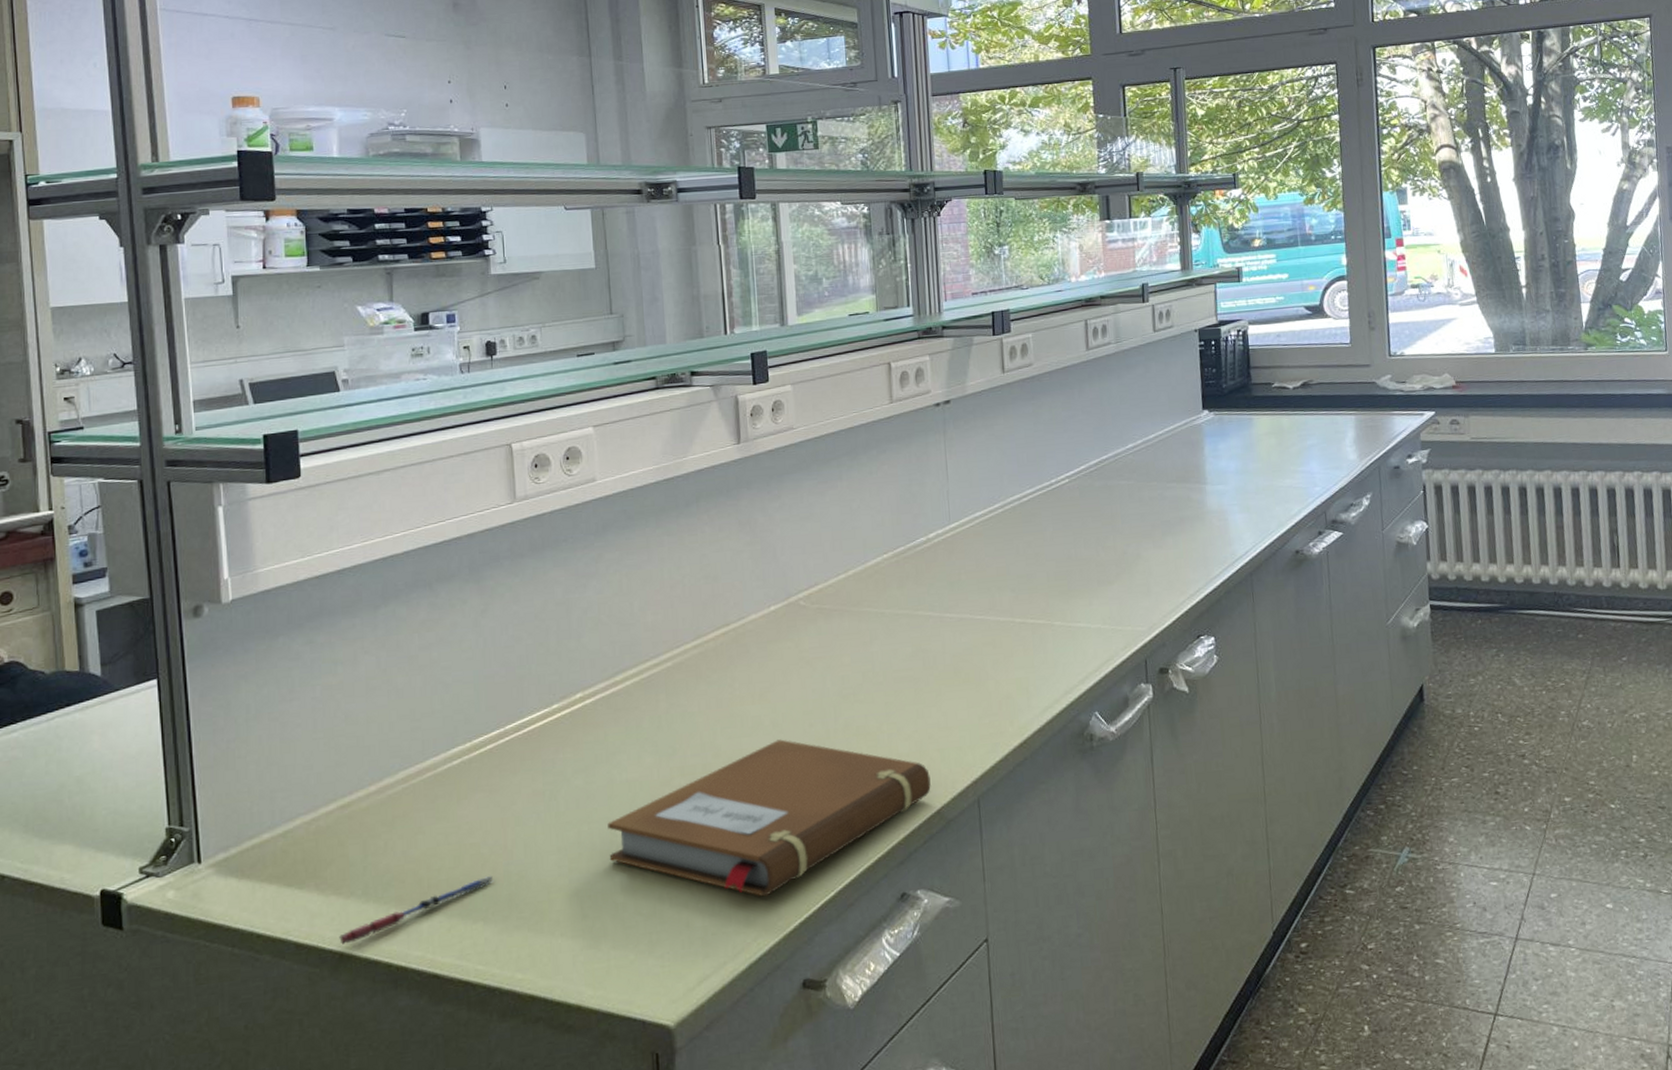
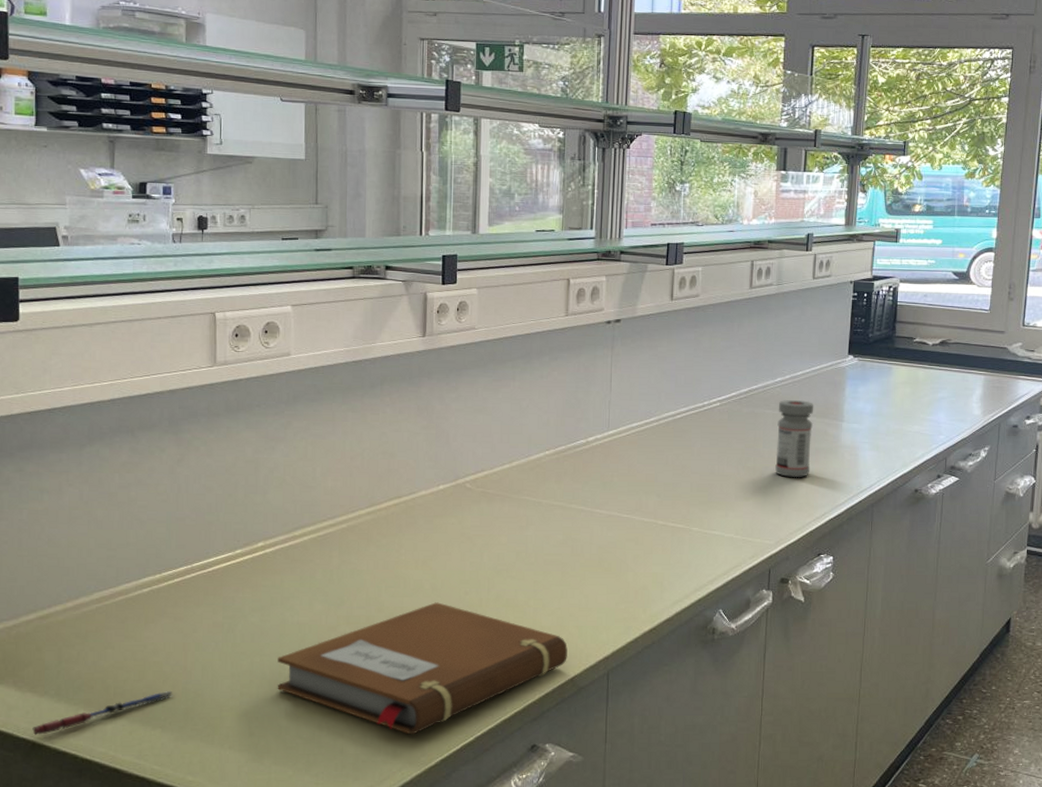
medicine bottle: none [1133,465,1177,553] -> present [775,400,814,478]

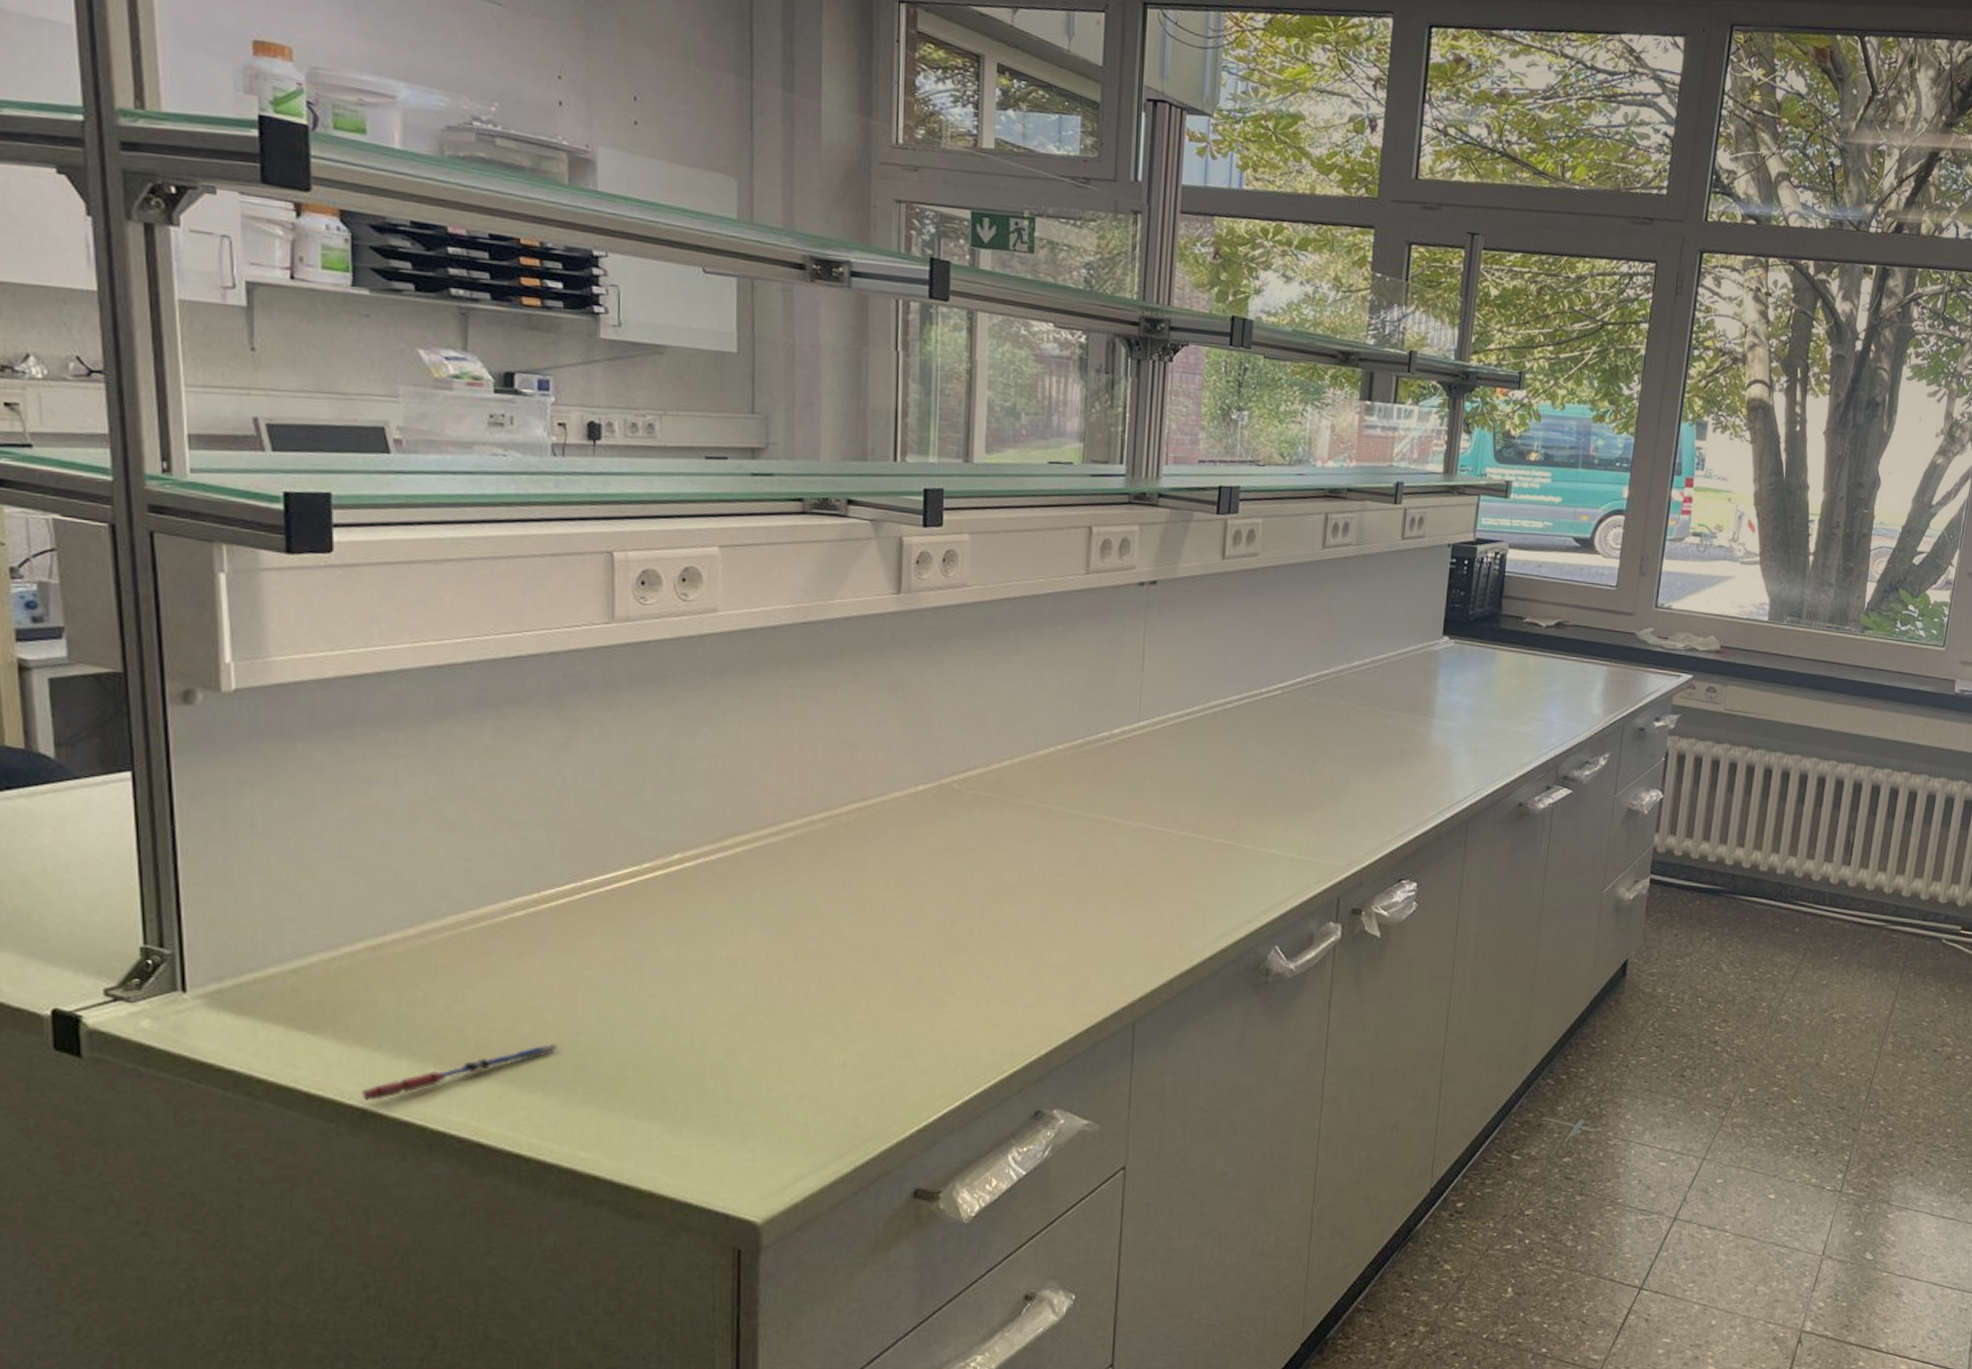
notebook: present [277,602,568,735] -> none [700,933,1083,1099]
medicine bottle: present [775,400,814,478] -> none [1348,689,1399,786]

